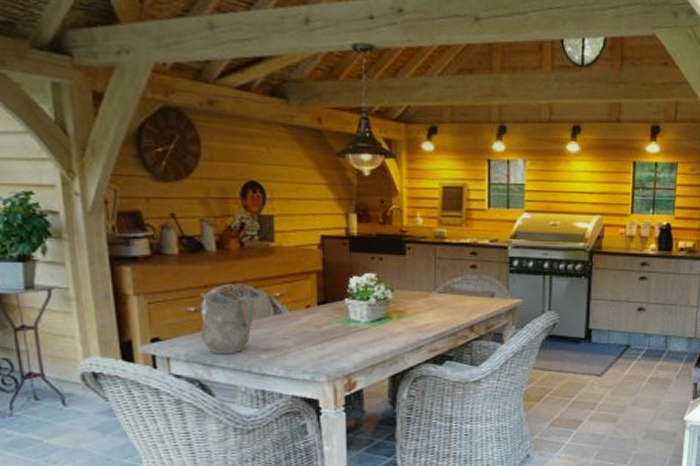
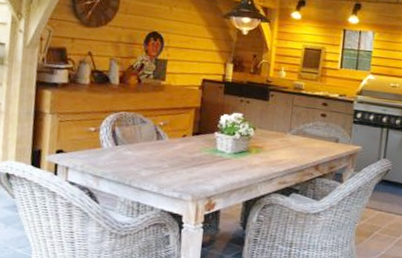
pitcher: present [200,292,254,354] -> none [95,116,142,169]

